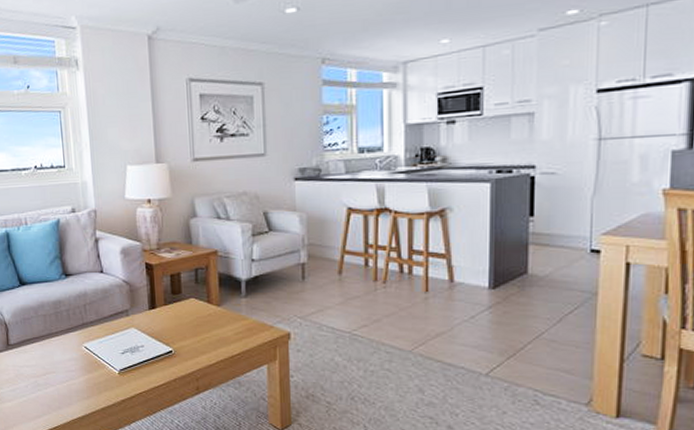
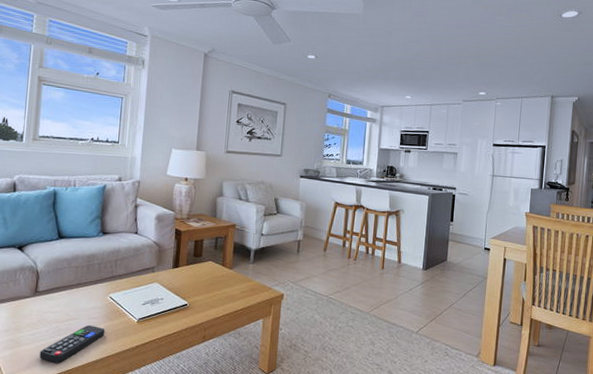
remote control: none [23,379,86,420] -> present [39,325,105,363]

